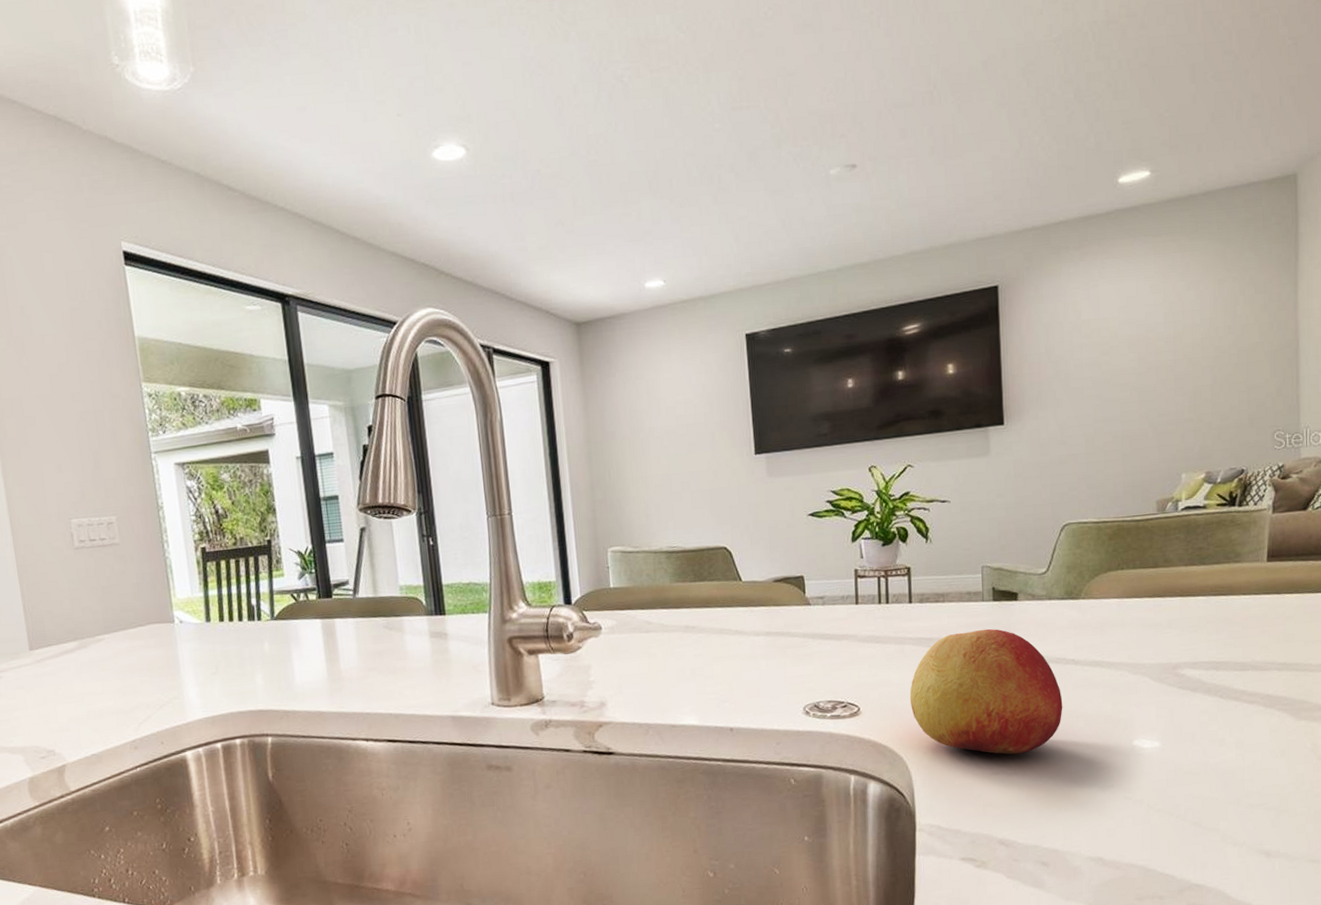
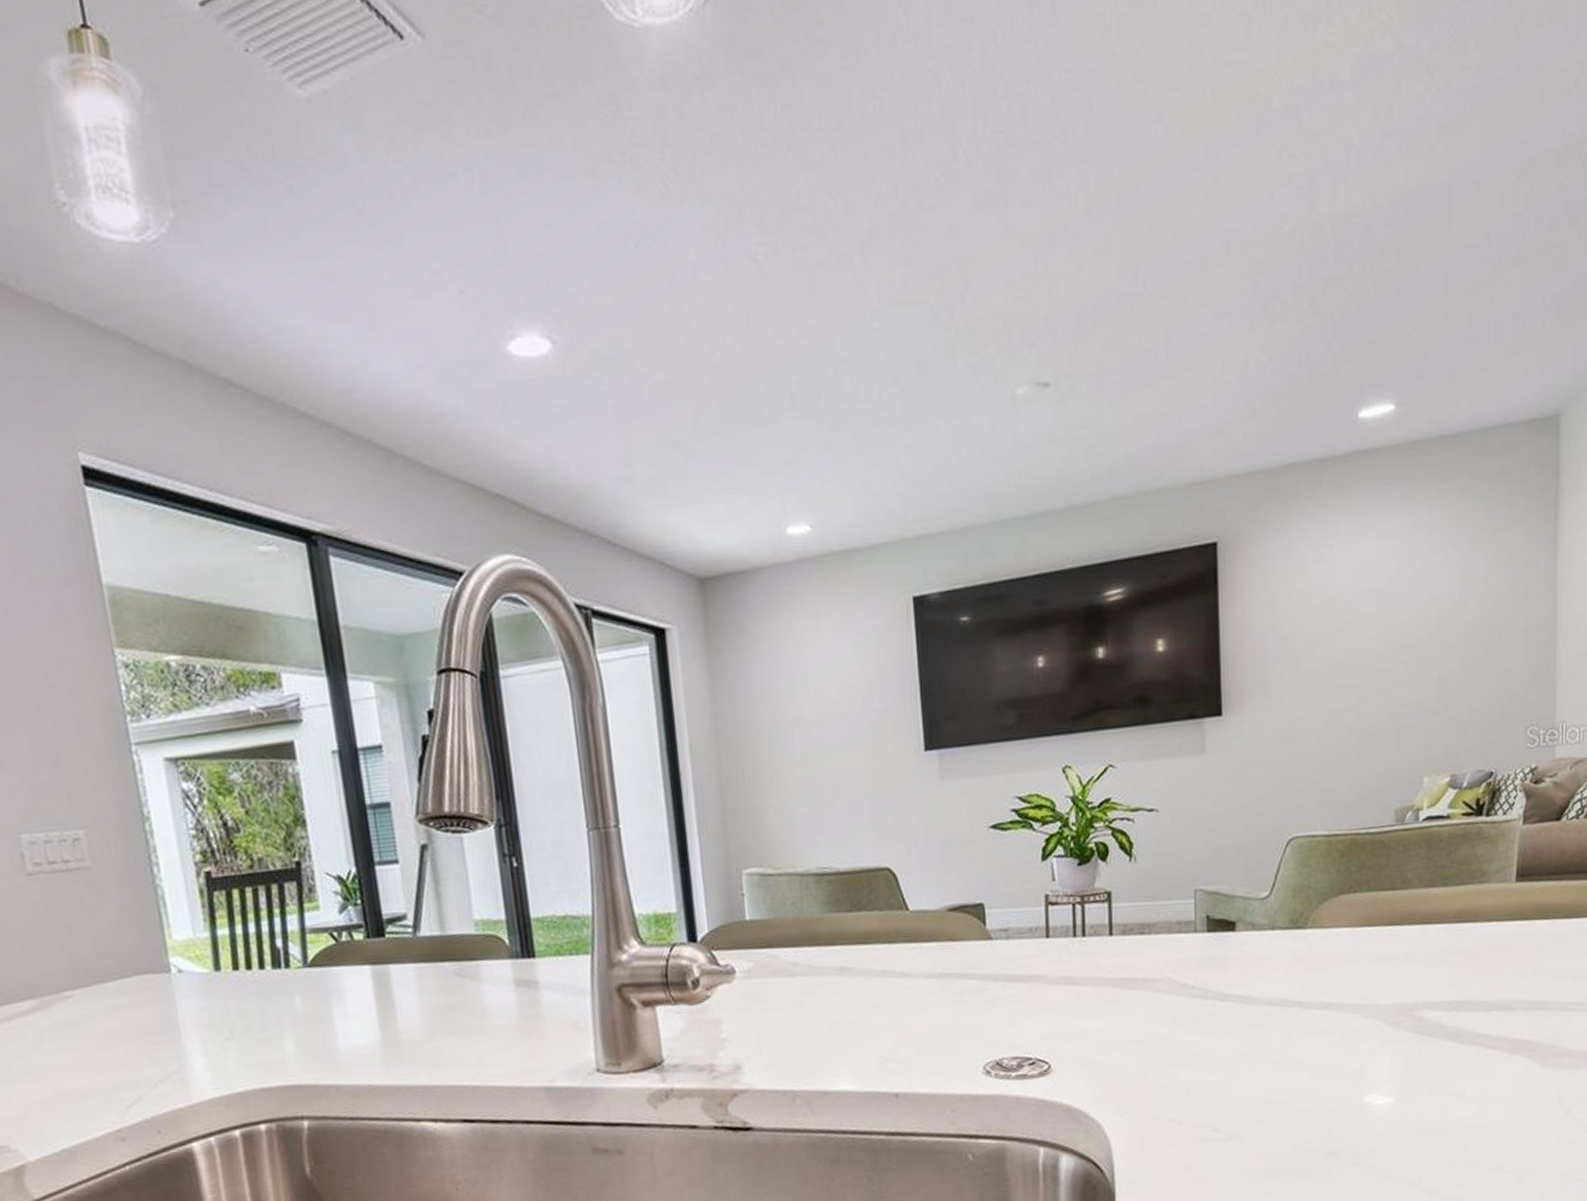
apple: present [909,628,1063,755] -> none [1109,965,1286,1117]

